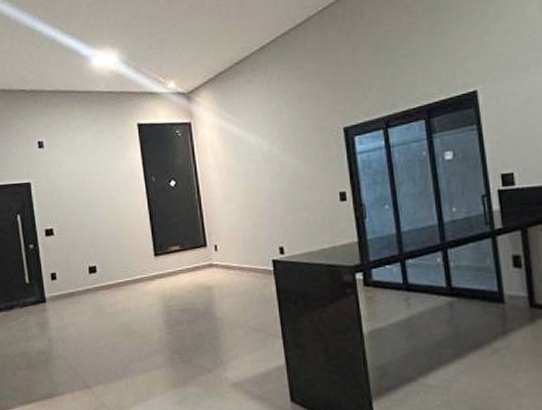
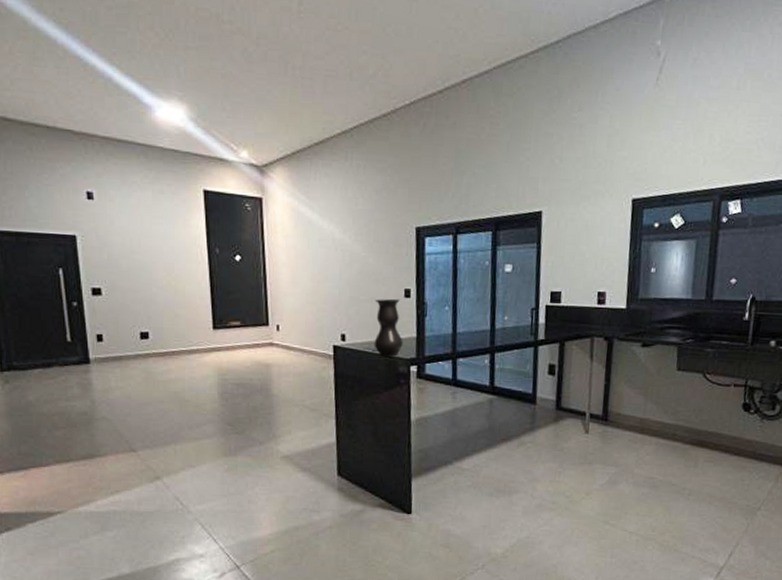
vase: none [309,203,345,267] -> present [374,298,403,358]

